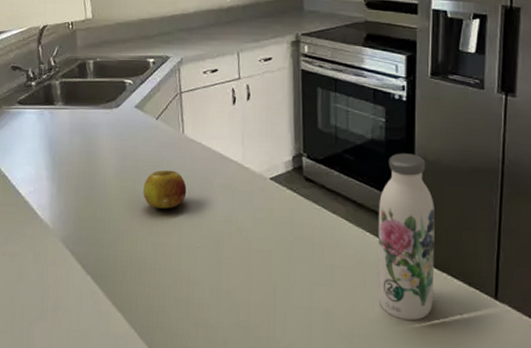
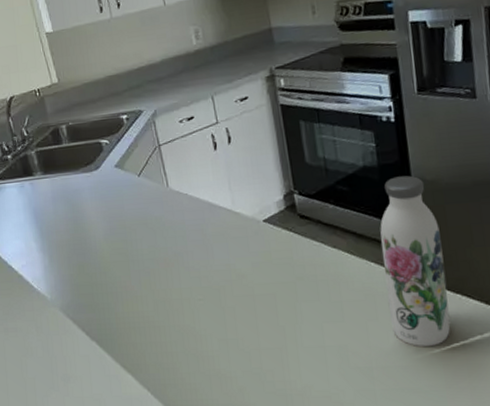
fruit: present [143,170,187,209] -> none [135,225,180,266]

